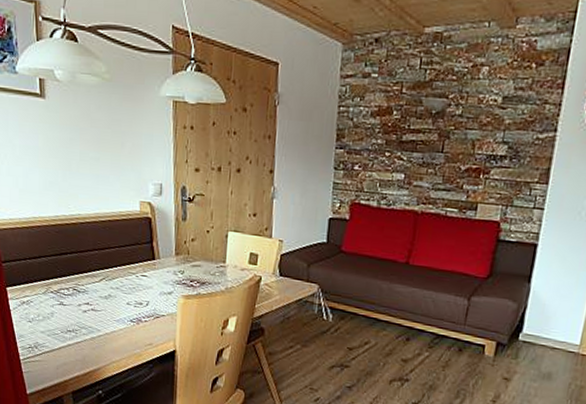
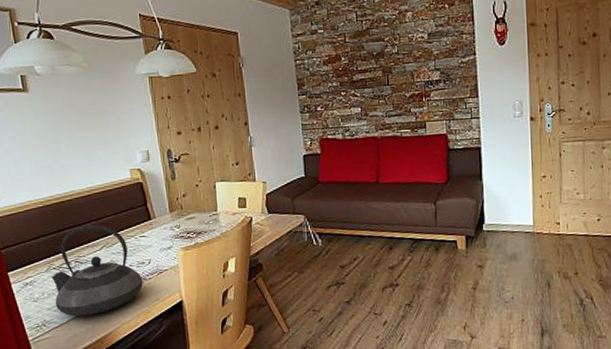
teapot: none [48,253,138,347] -> present [51,225,143,317]

